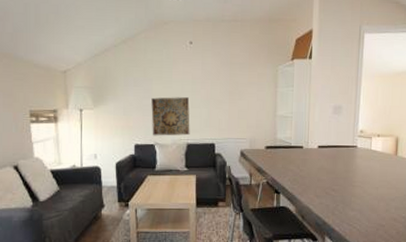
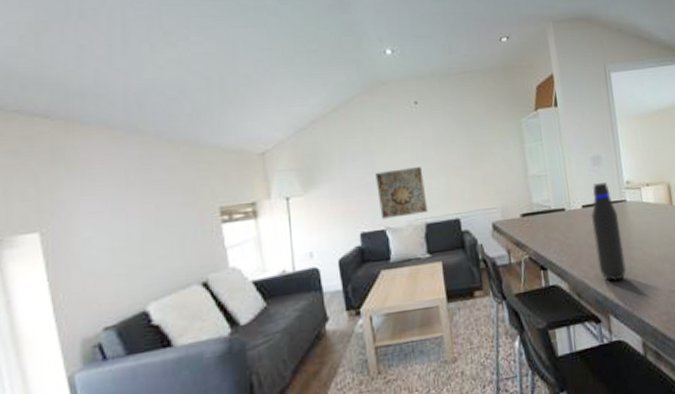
water bottle: none [323,128,348,210] -> present [591,182,626,281]

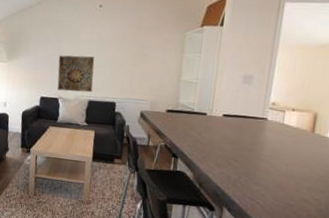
water bottle: present [591,182,626,281] -> none [224,97,255,183]

